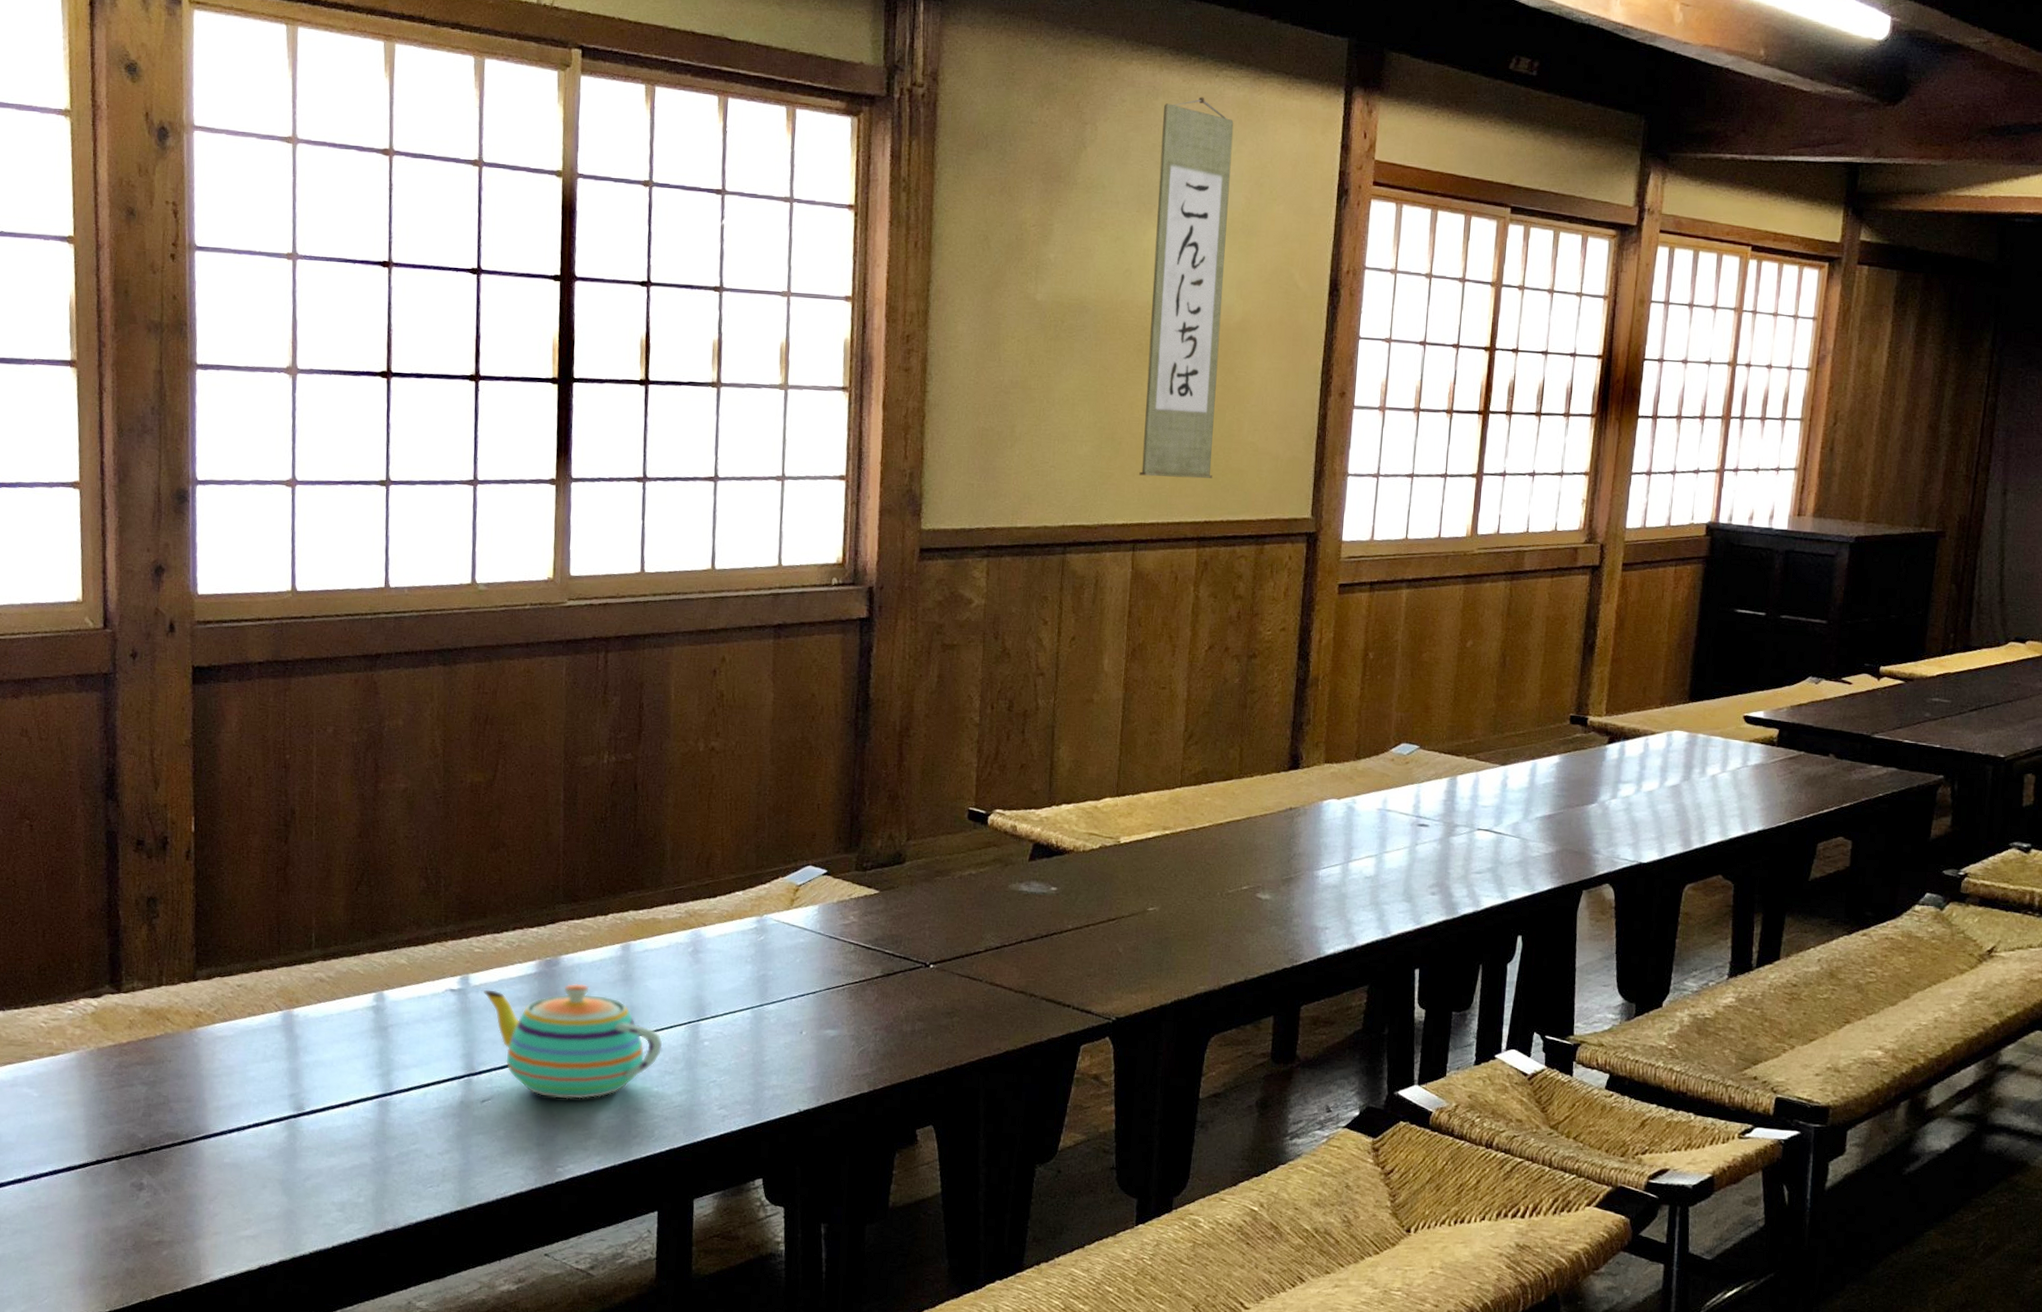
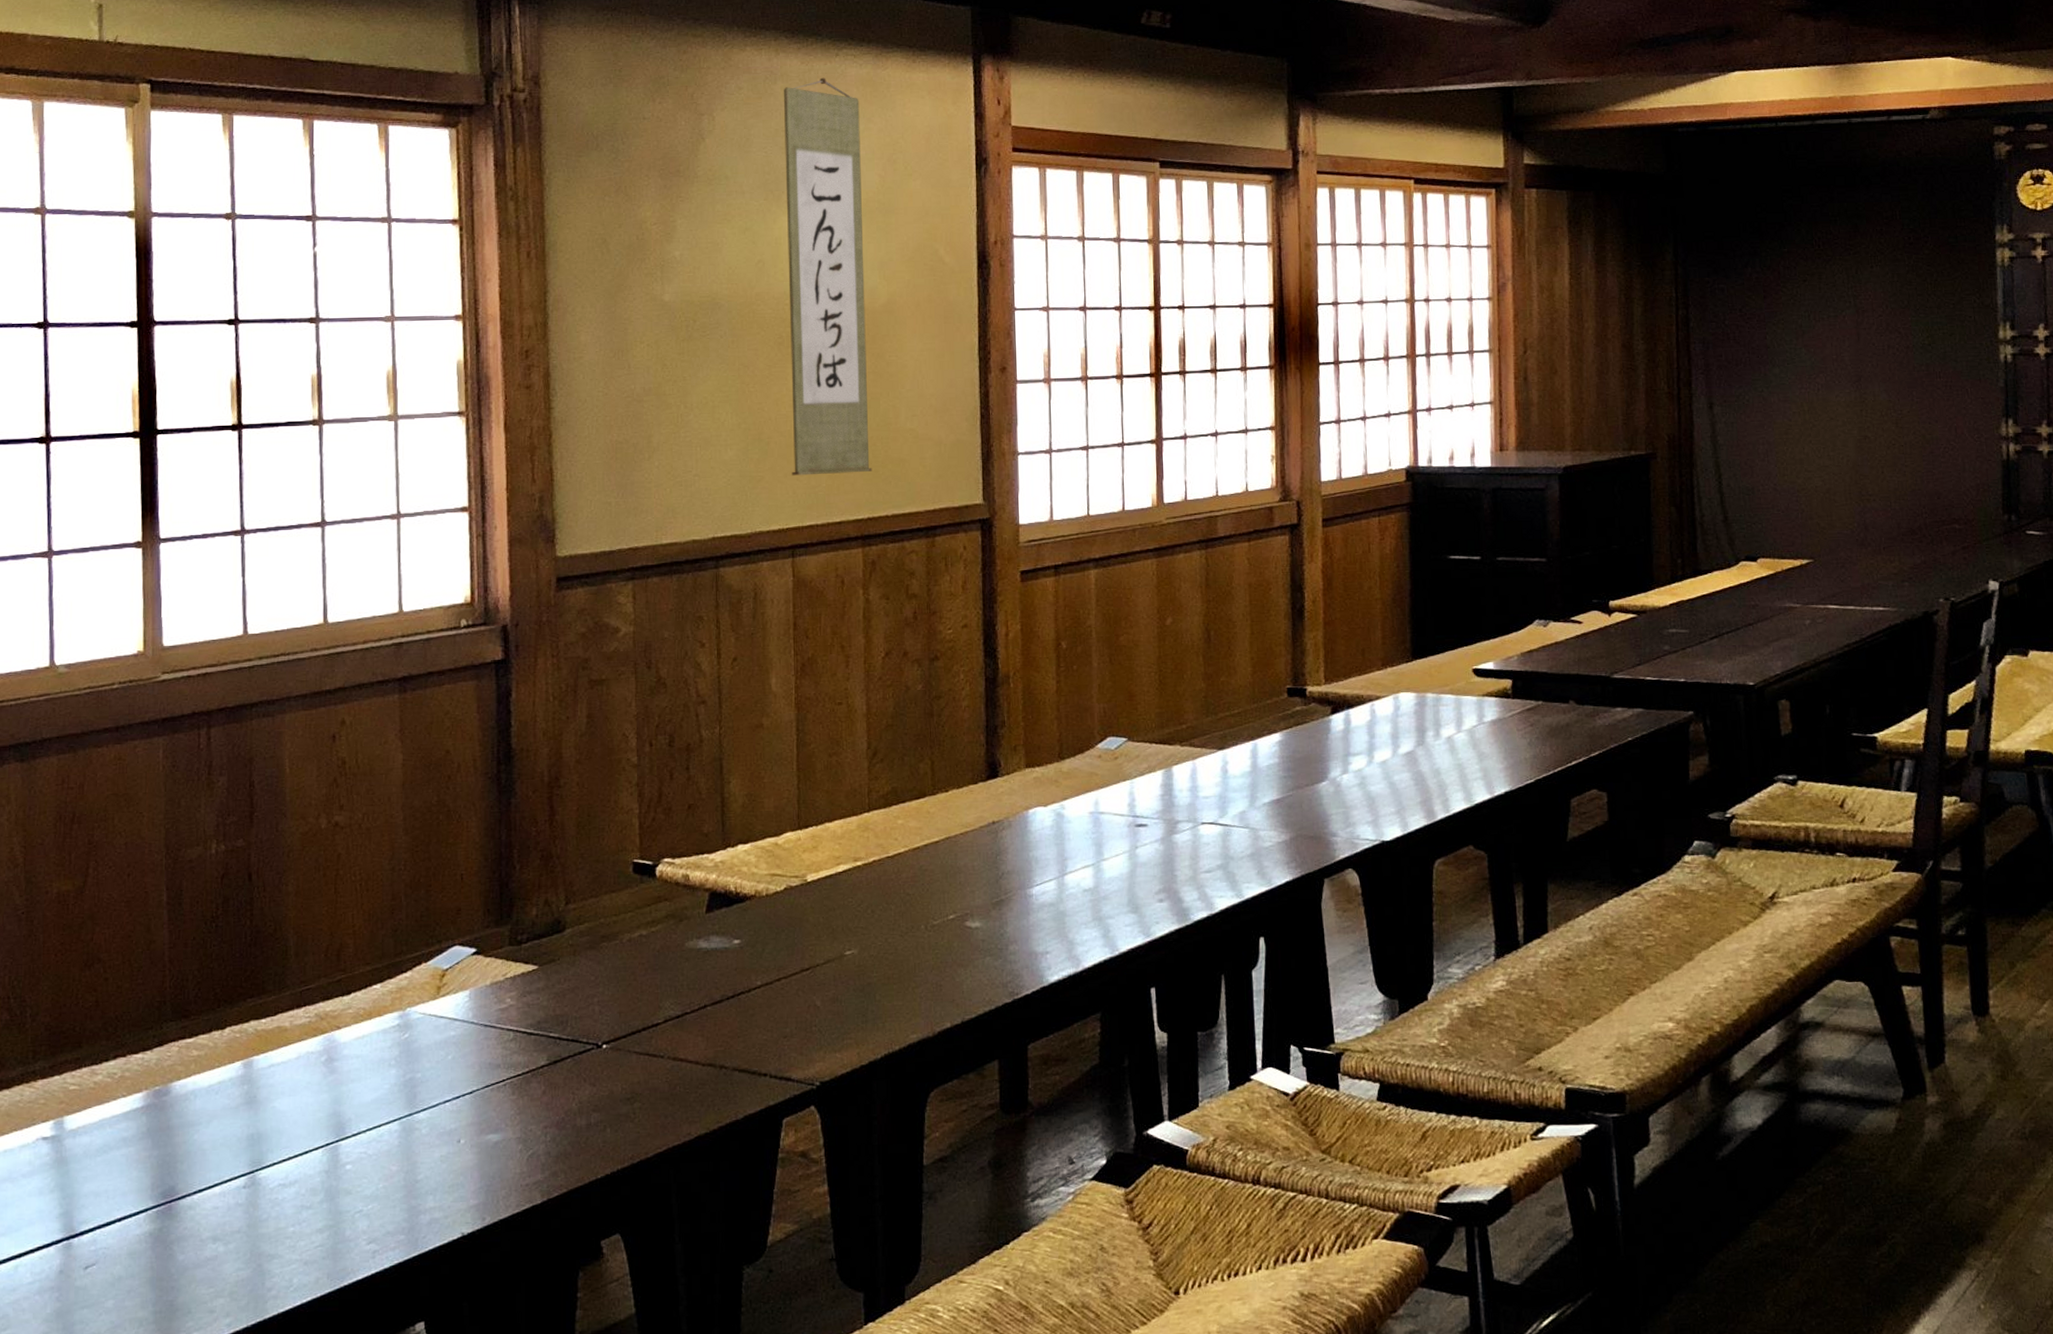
teapot: present [484,983,663,1099] -> none [82,1113,297,1253]

